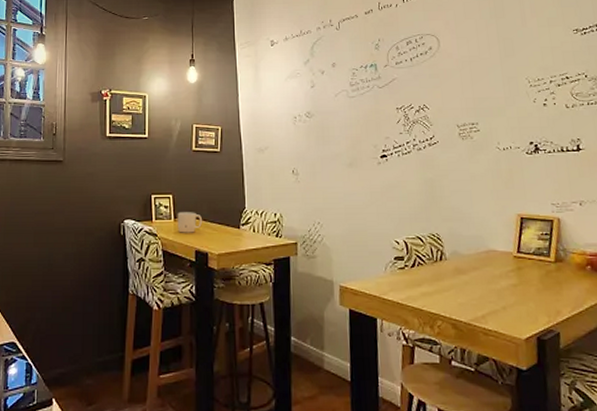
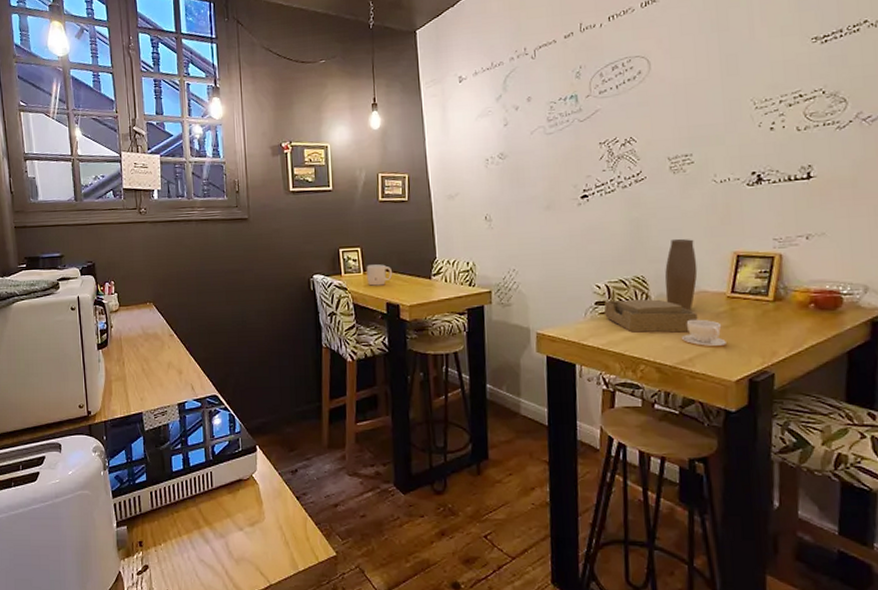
napkin holder: none [403,255,489,290] -> present [604,298,698,333]
vase: none [457,199,487,270] -> present [664,238,698,312]
teacup: none [474,277,515,304] -> present [681,319,726,346]

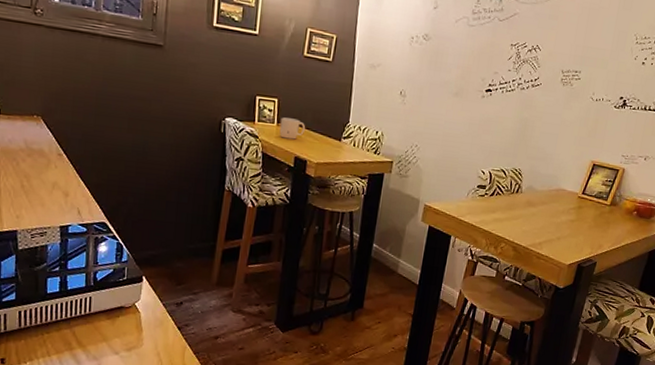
napkin holder: present [604,298,698,333] -> none [483,186,554,221]
vase: present [664,238,698,312] -> none [533,141,565,205]
teacup: present [681,319,726,346] -> none [537,211,569,235]

